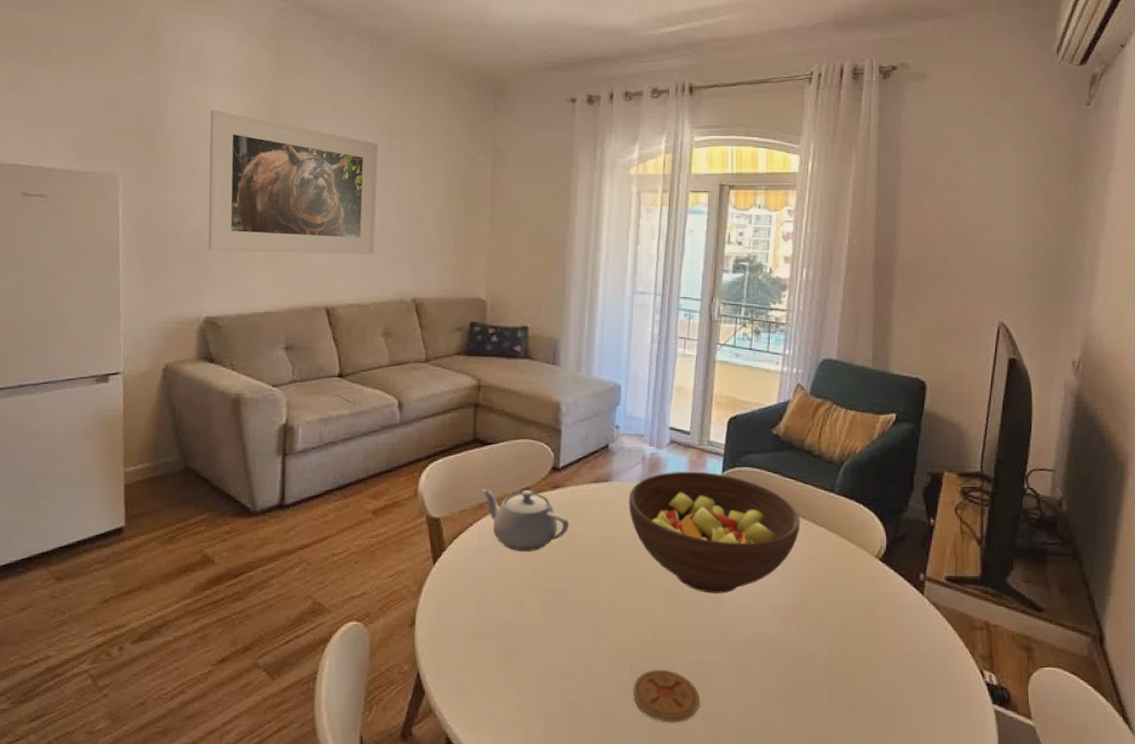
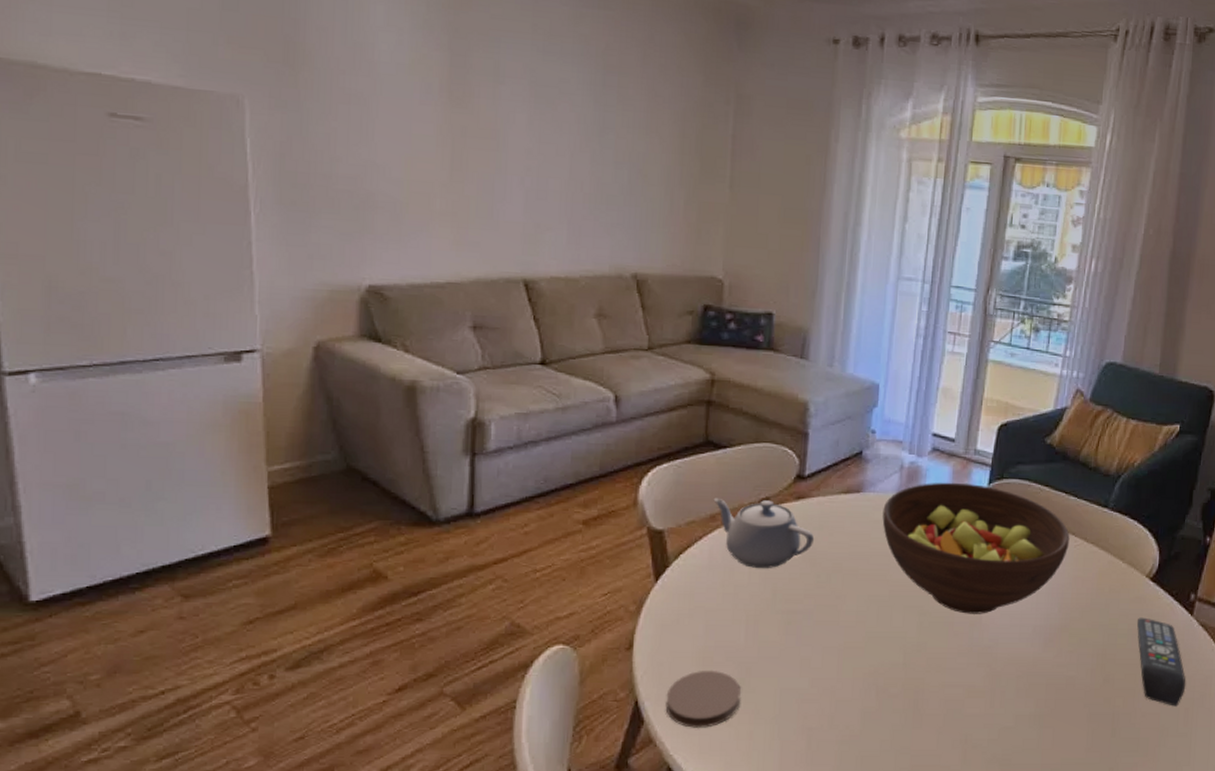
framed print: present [208,110,379,254] -> none [366,19,591,218]
coaster: none [443,646,510,700] -> present [665,671,742,728]
coaster: present [633,669,700,723] -> none [879,693,951,748]
remote control: none [869,597,923,685] -> present [1136,617,1186,707]

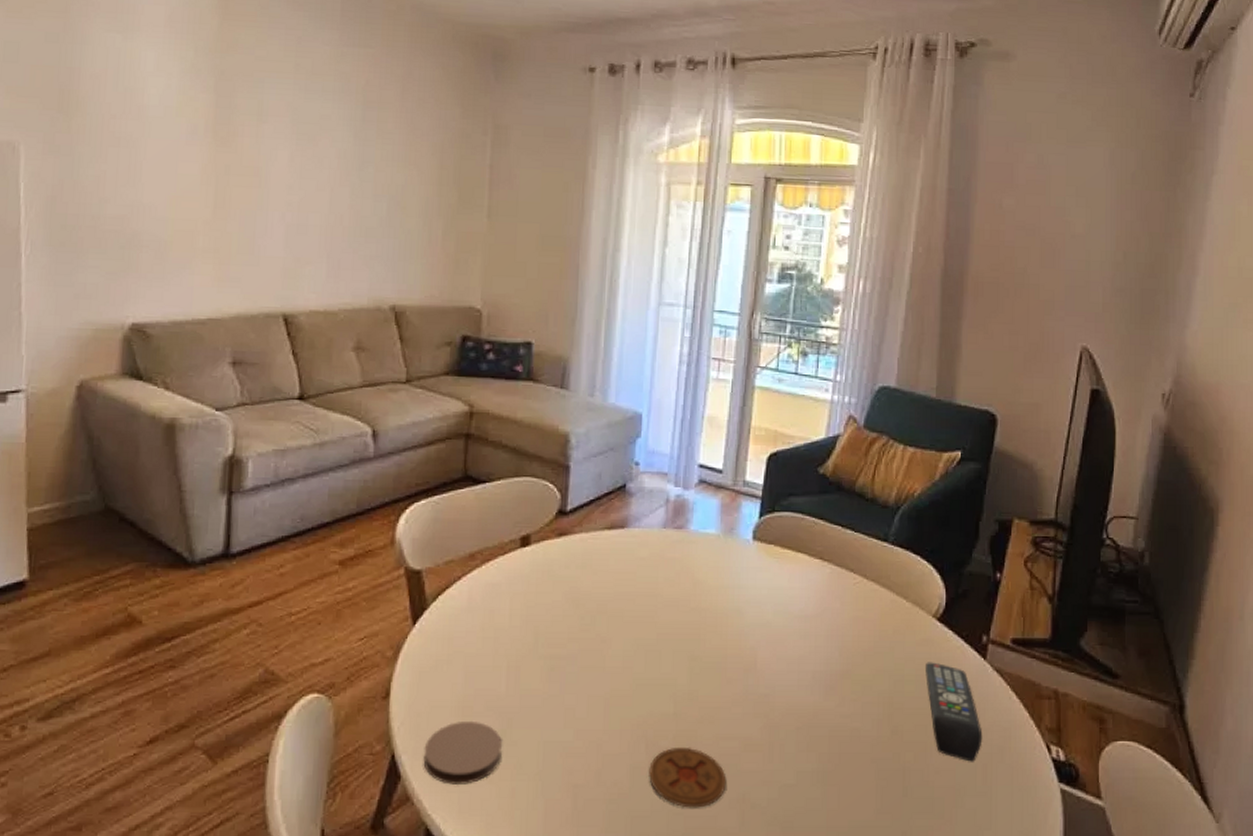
teapot: present [713,497,815,568] -> none [472,535,578,610]
coaster: none [879,693,951,748] -> present [649,747,726,808]
fruit bowl: present [882,482,1070,614] -> none [648,516,848,659]

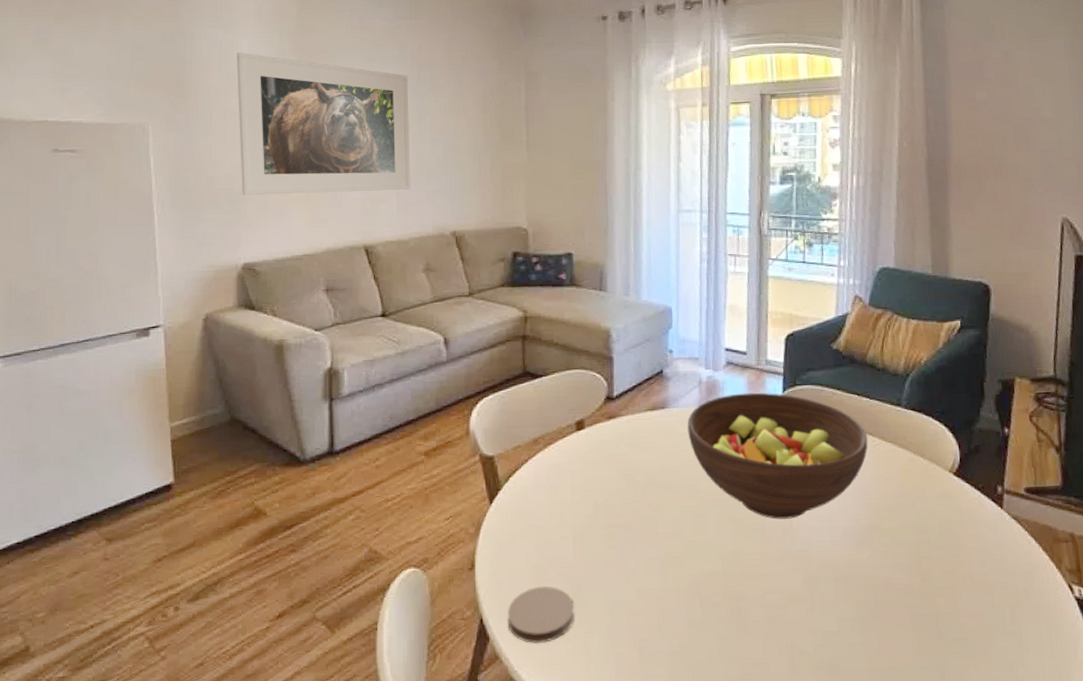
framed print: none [135,65,351,251] -> present [236,52,410,196]
fruit bowl: none [648,516,848,659] -> present [687,392,868,519]
coaster: present [649,747,726,808] -> none [704,601,775,657]
remote control: present [924,662,983,762] -> none [946,513,1007,604]

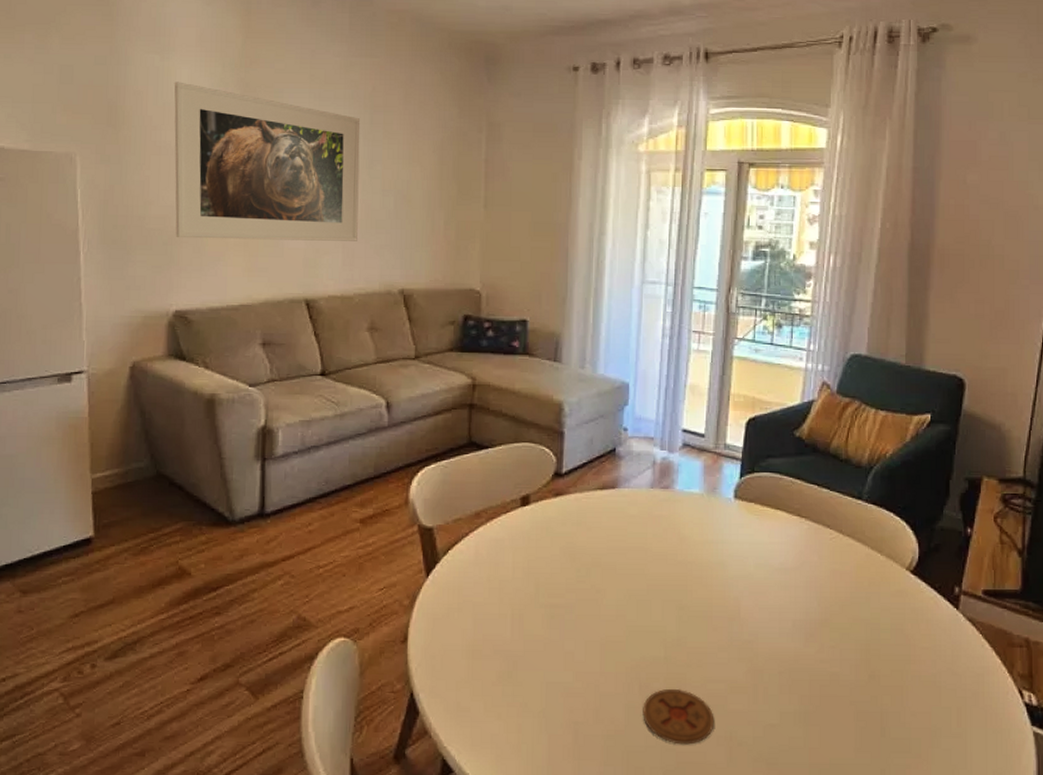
coaster: present [507,586,575,643] -> none [439,664,510,720]
fruit bowl: present [687,392,868,519] -> none [638,477,825,608]
coaster: none [704,601,775,657] -> present [643,688,714,745]

